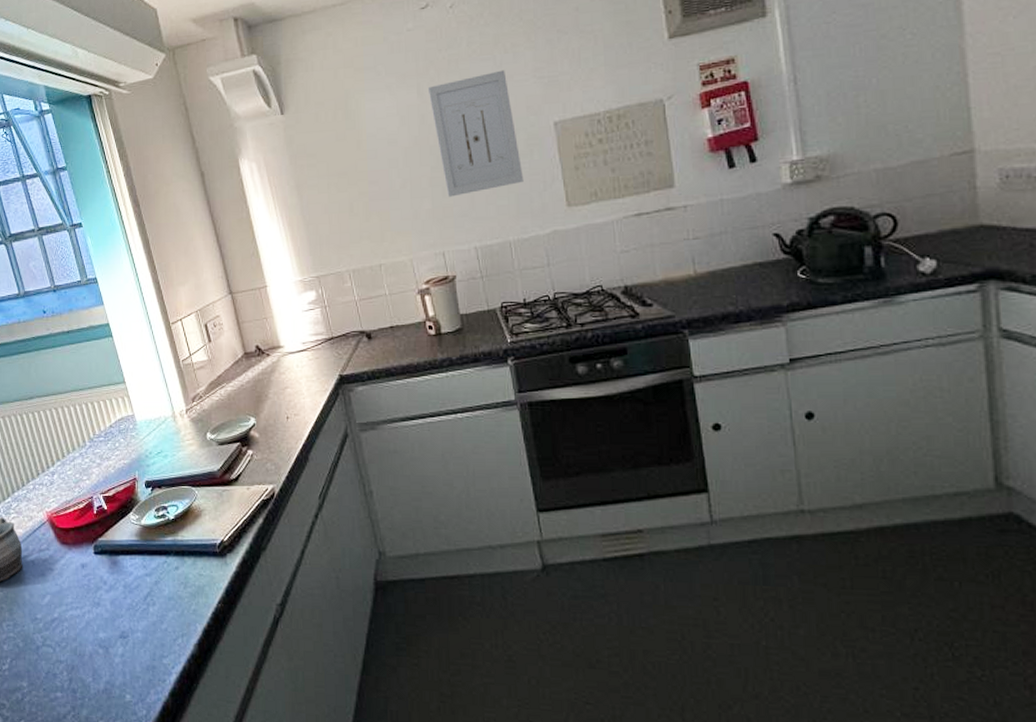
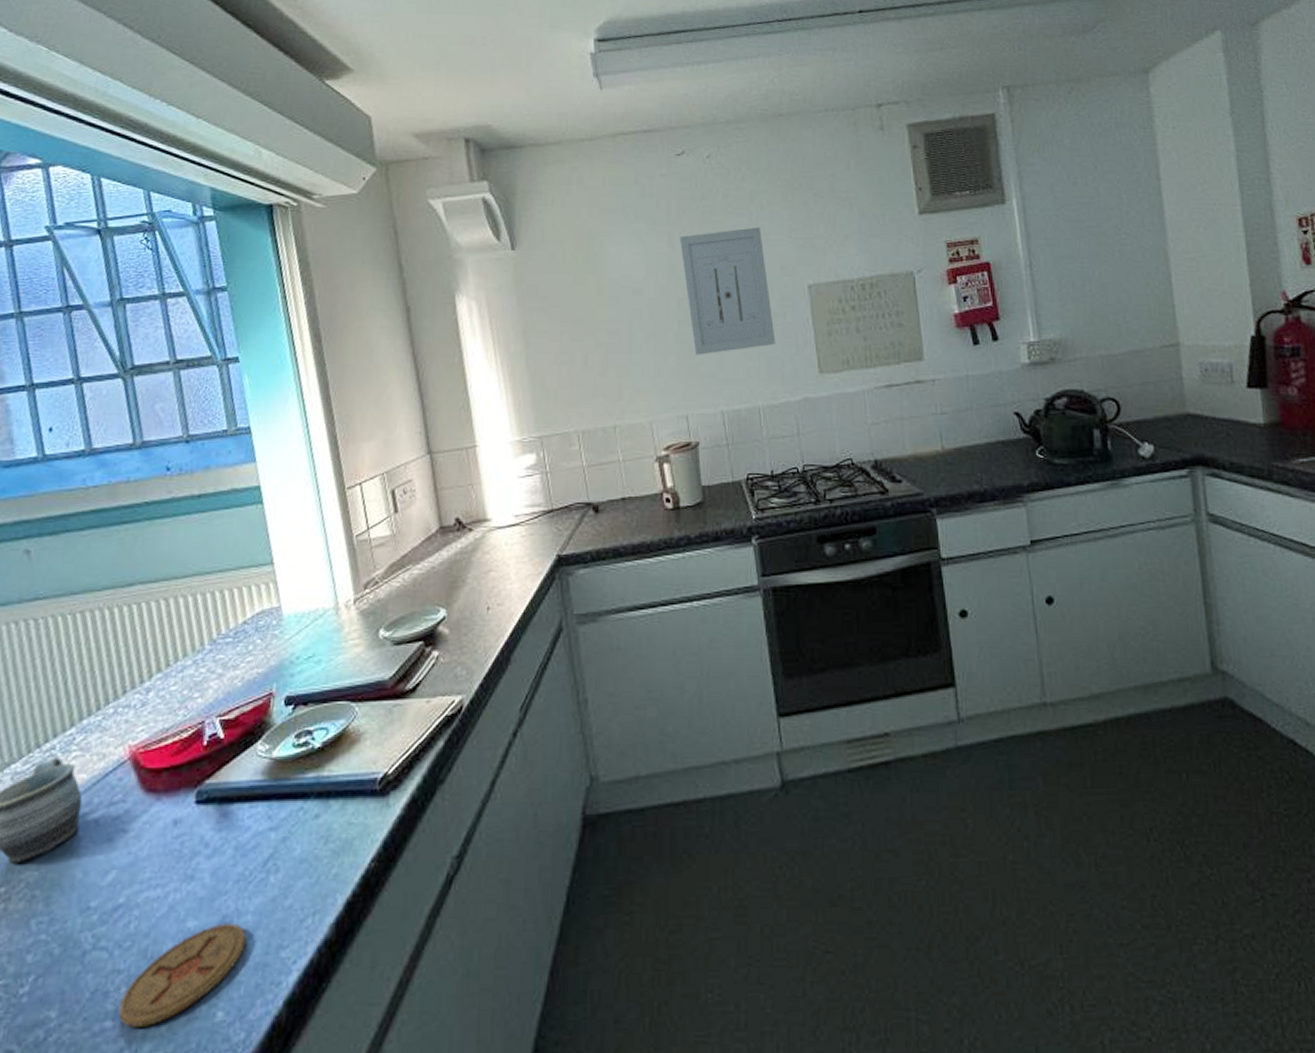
coaster: none [64,636,139,699] -> present [118,922,247,1027]

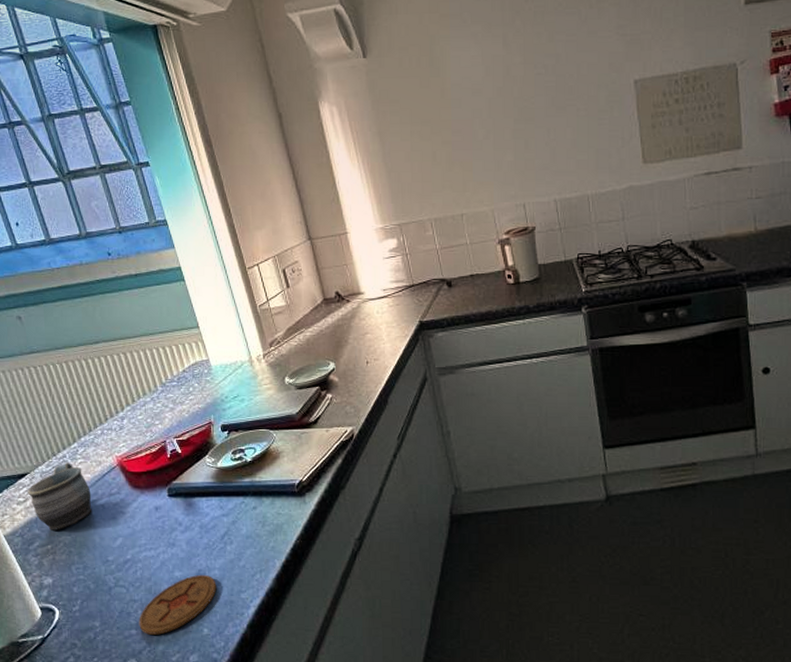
wall art: present [680,227,776,355] -> none [514,25,603,150]

